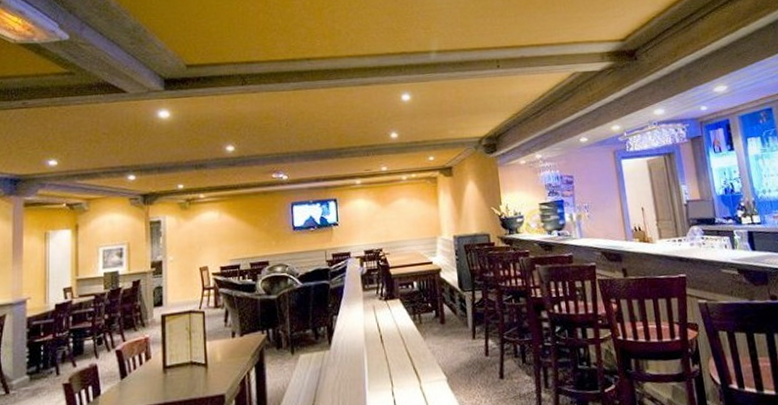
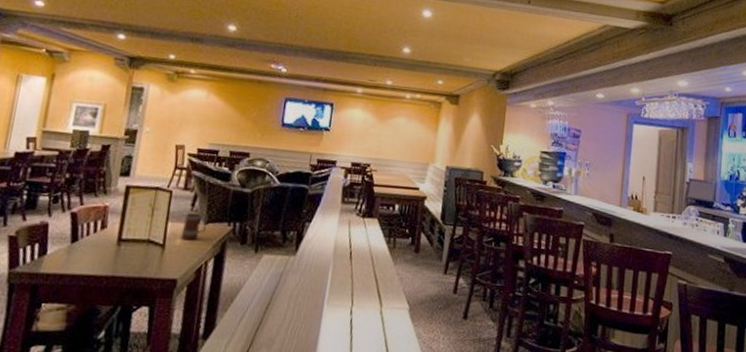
beer mug: none [220,326,243,356] -> present [181,212,209,241]

